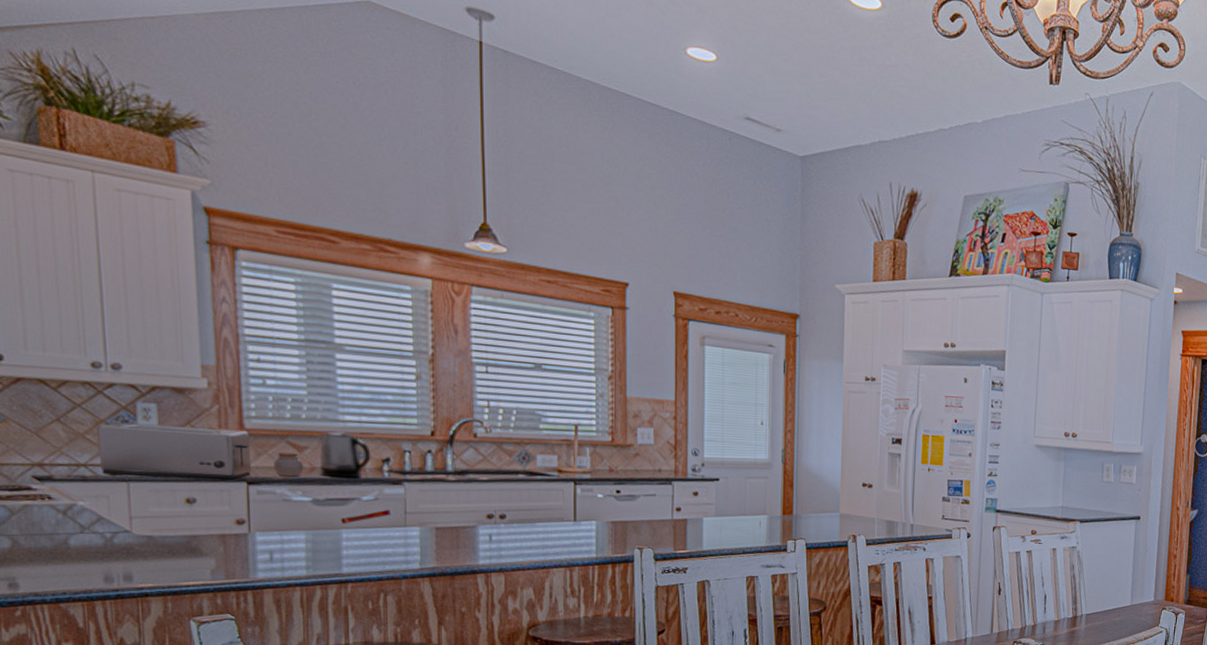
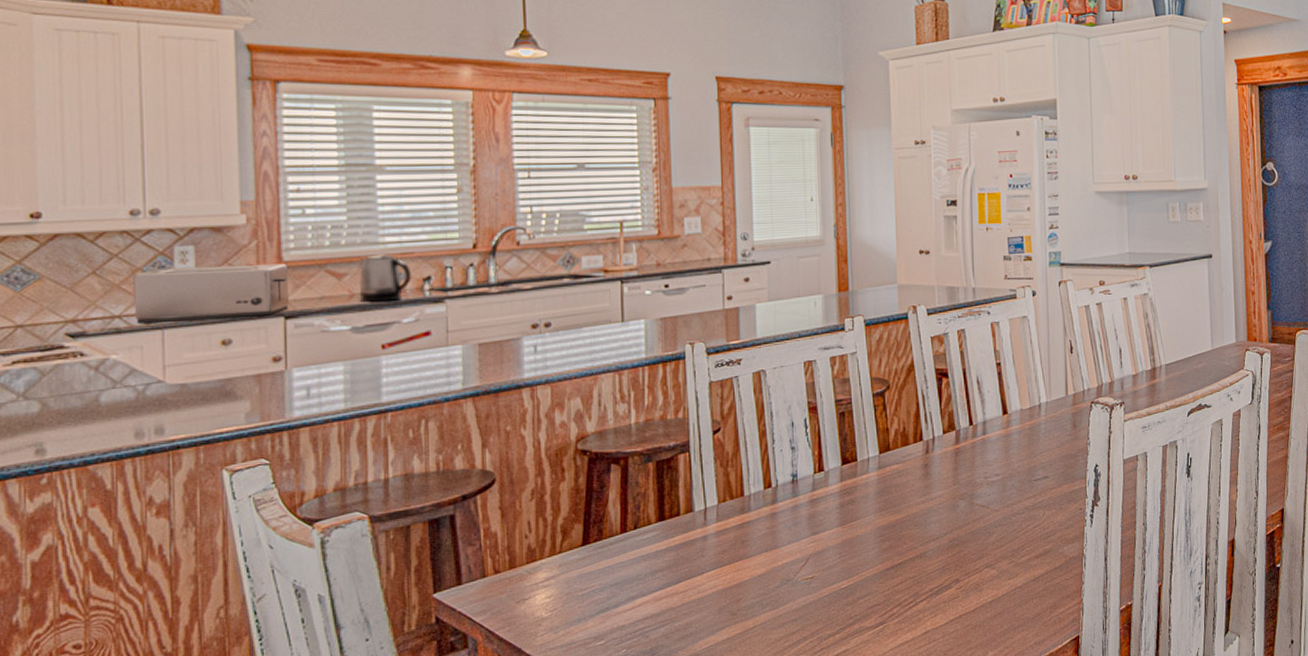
jar: present [273,452,304,478] -> none [312,280,343,308]

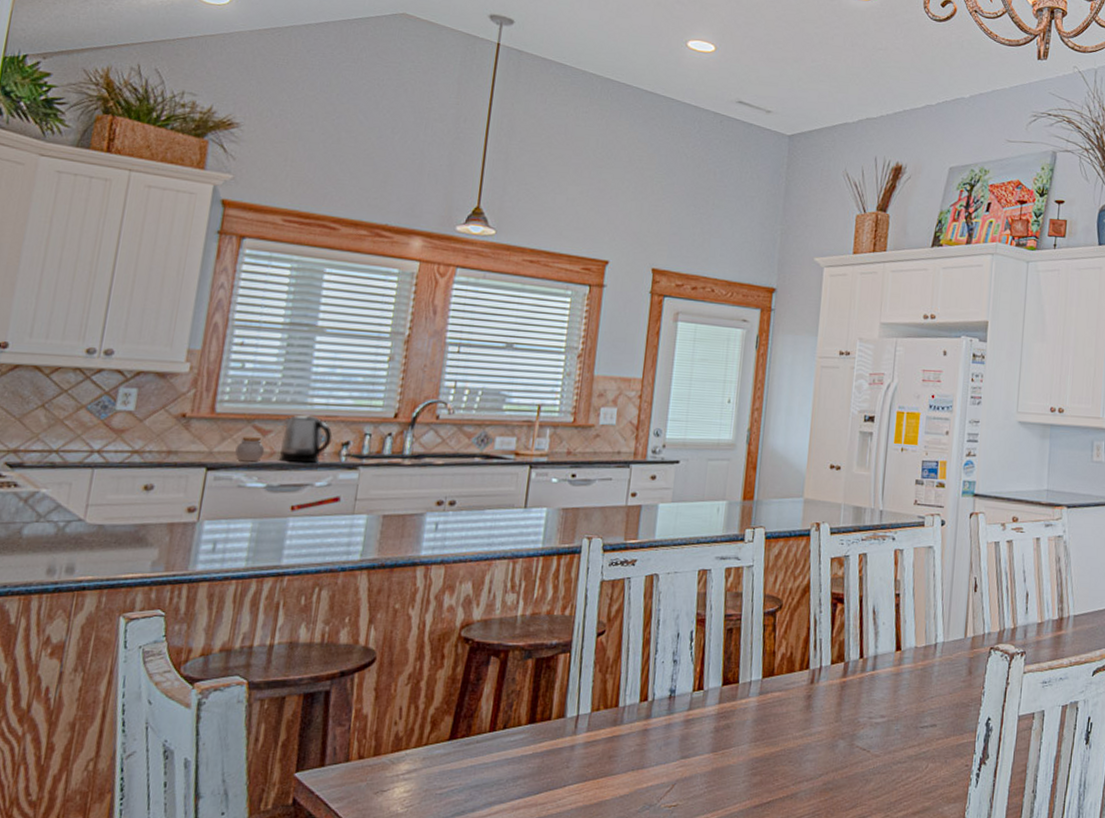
toaster: present [133,263,289,325] -> none [70,407,219,467]
jar: none [312,280,343,308] -> present [235,436,265,463]

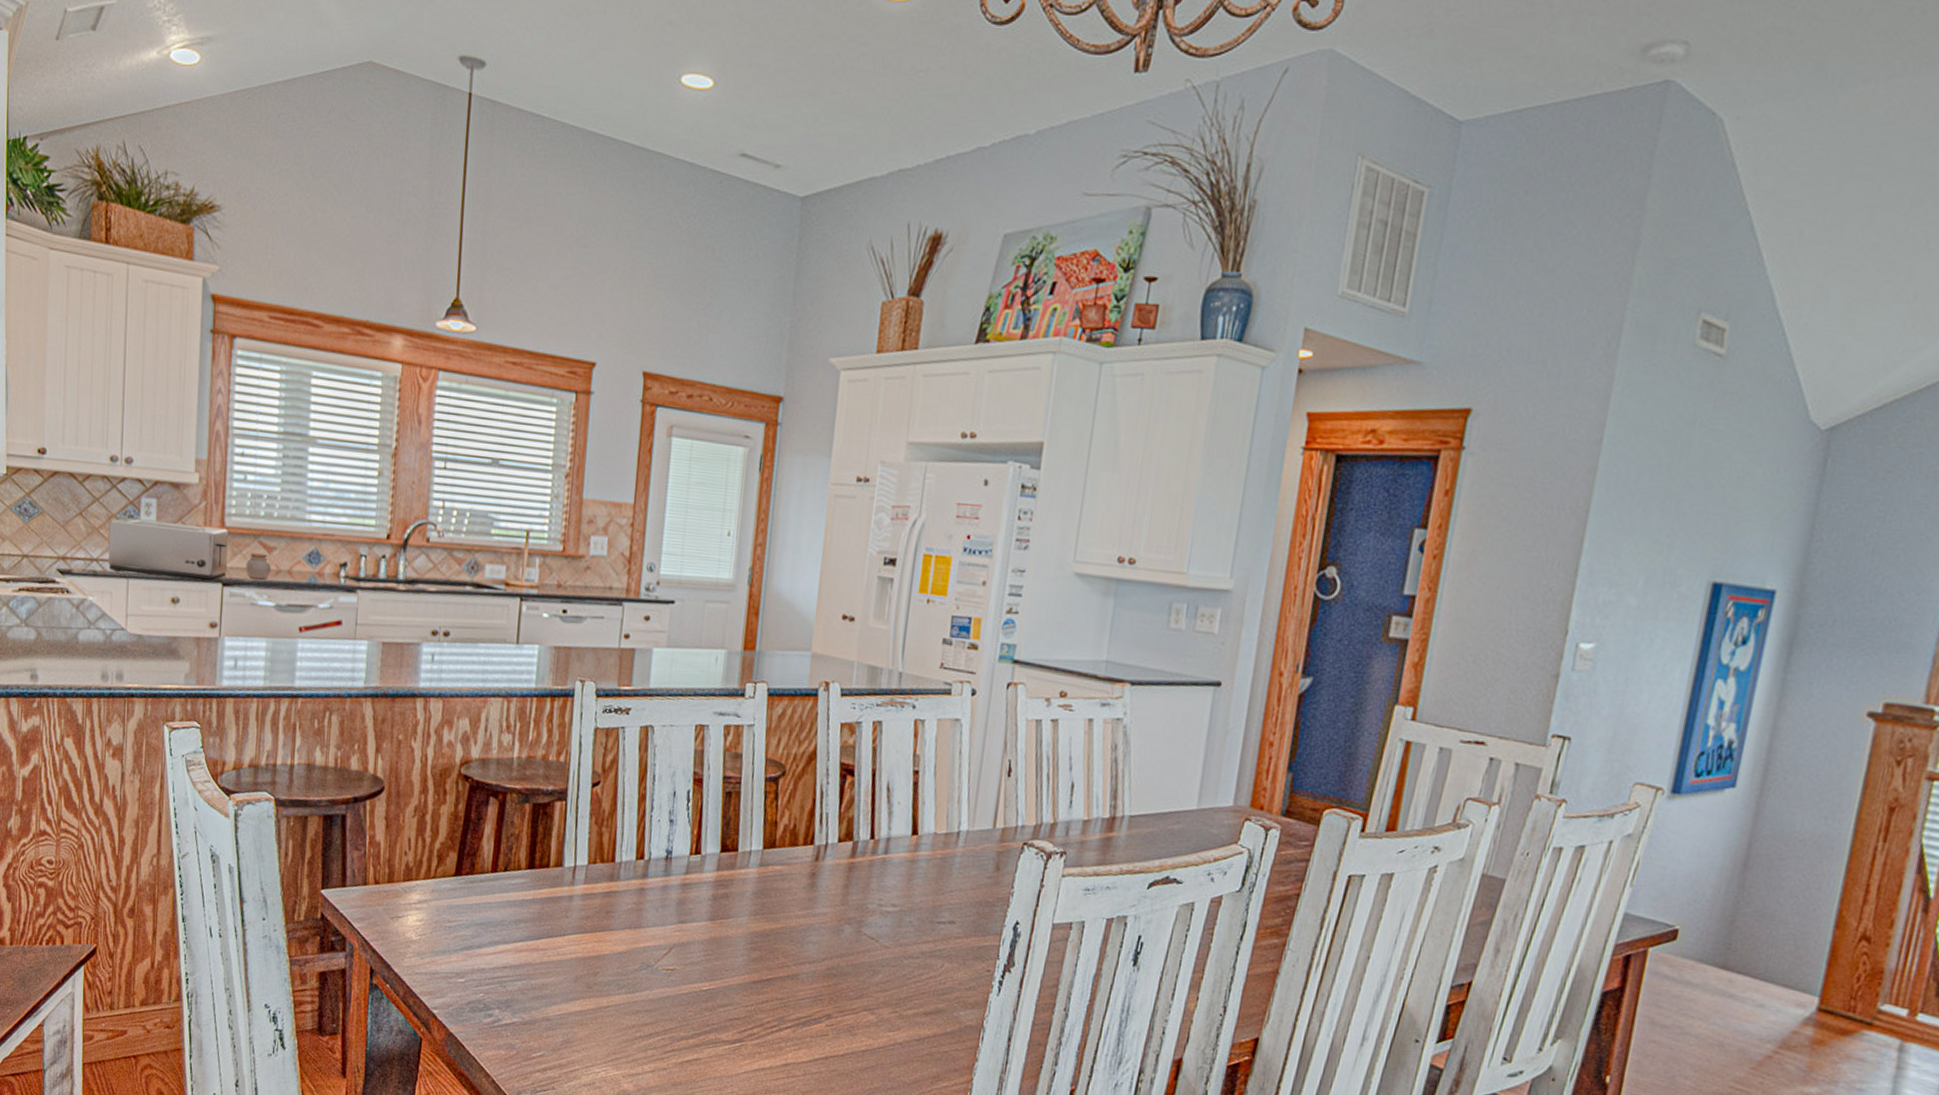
toaster: none [70,407,219,467] -> present [108,517,228,581]
kettle: present [278,414,333,463] -> none [284,531,331,584]

